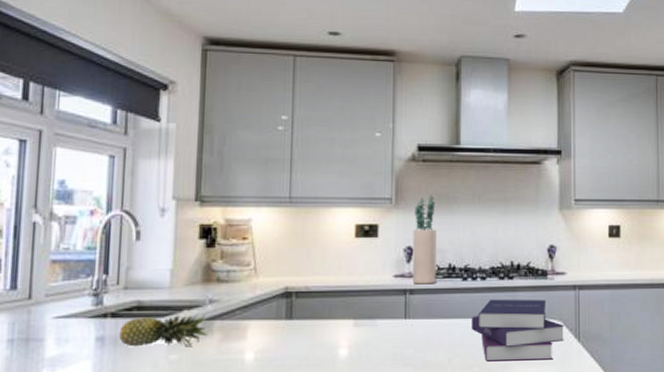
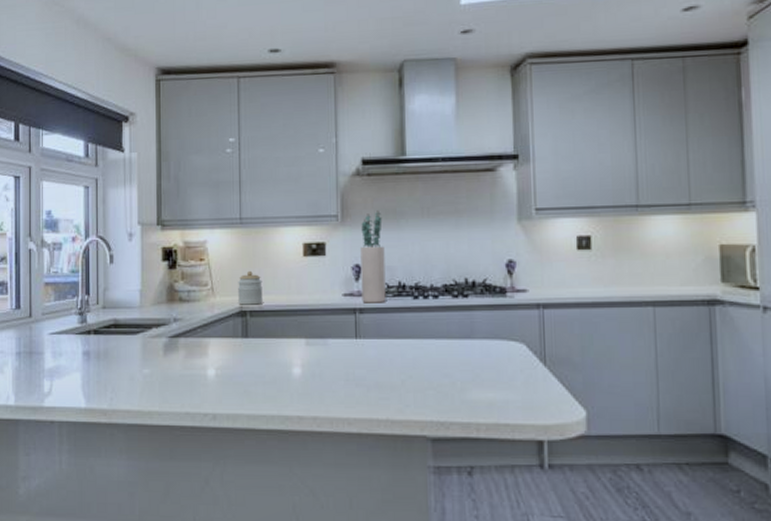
fruit: present [119,315,207,347] -> none [101,332,174,362]
jar: none [283,250,311,286] -> present [238,270,263,305]
book: present [472,299,564,362] -> none [425,318,528,385]

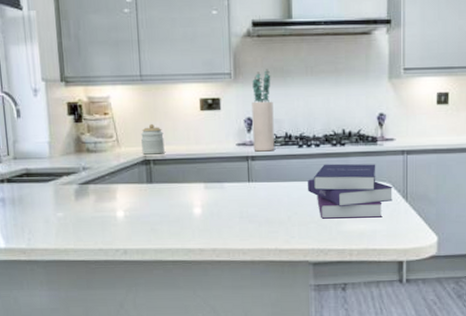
book: none [425,318,528,385] -> present [308,163,393,219]

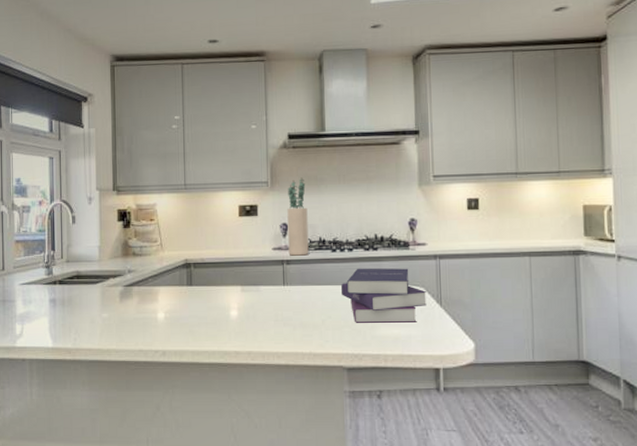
jar: present [141,123,165,155] -> none [183,228,205,258]

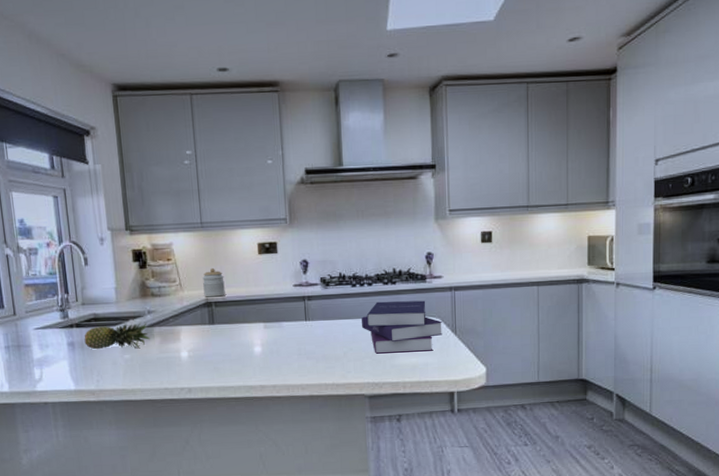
fruit: none [65,282,128,307] -> present [84,323,150,350]
jar: none [183,228,205,258] -> present [203,267,225,297]
vase: present [287,177,309,256] -> none [307,213,330,292]

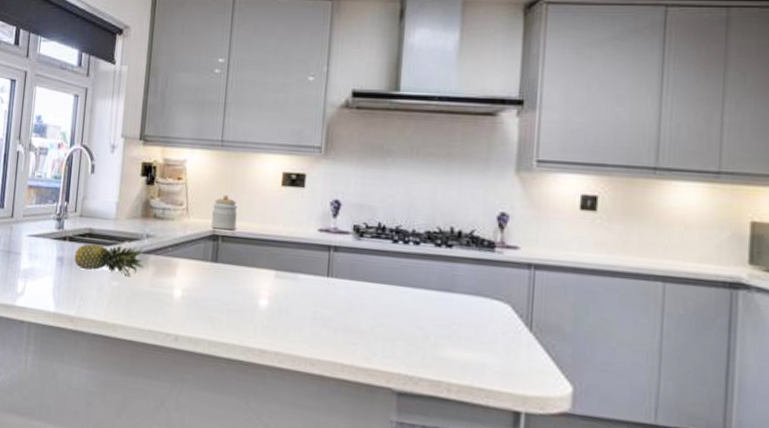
book: present [362,300,442,354] -> none [400,267,512,347]

